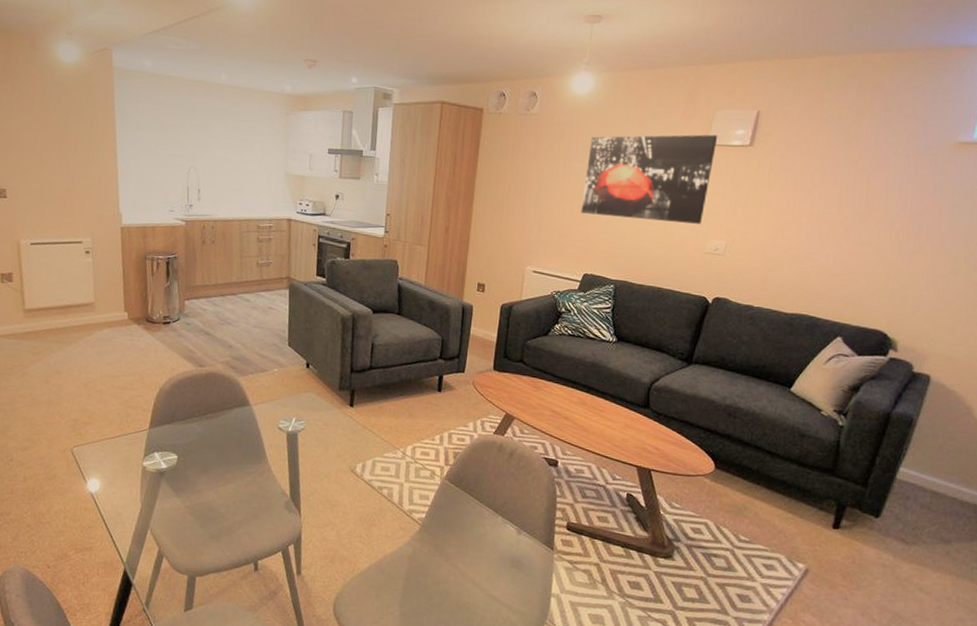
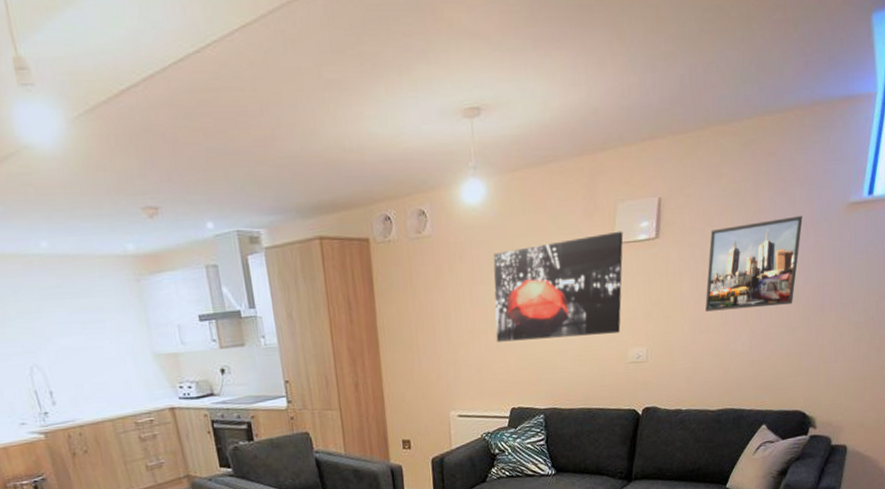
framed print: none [791,146,905,227] -> present [705,216,803,312]

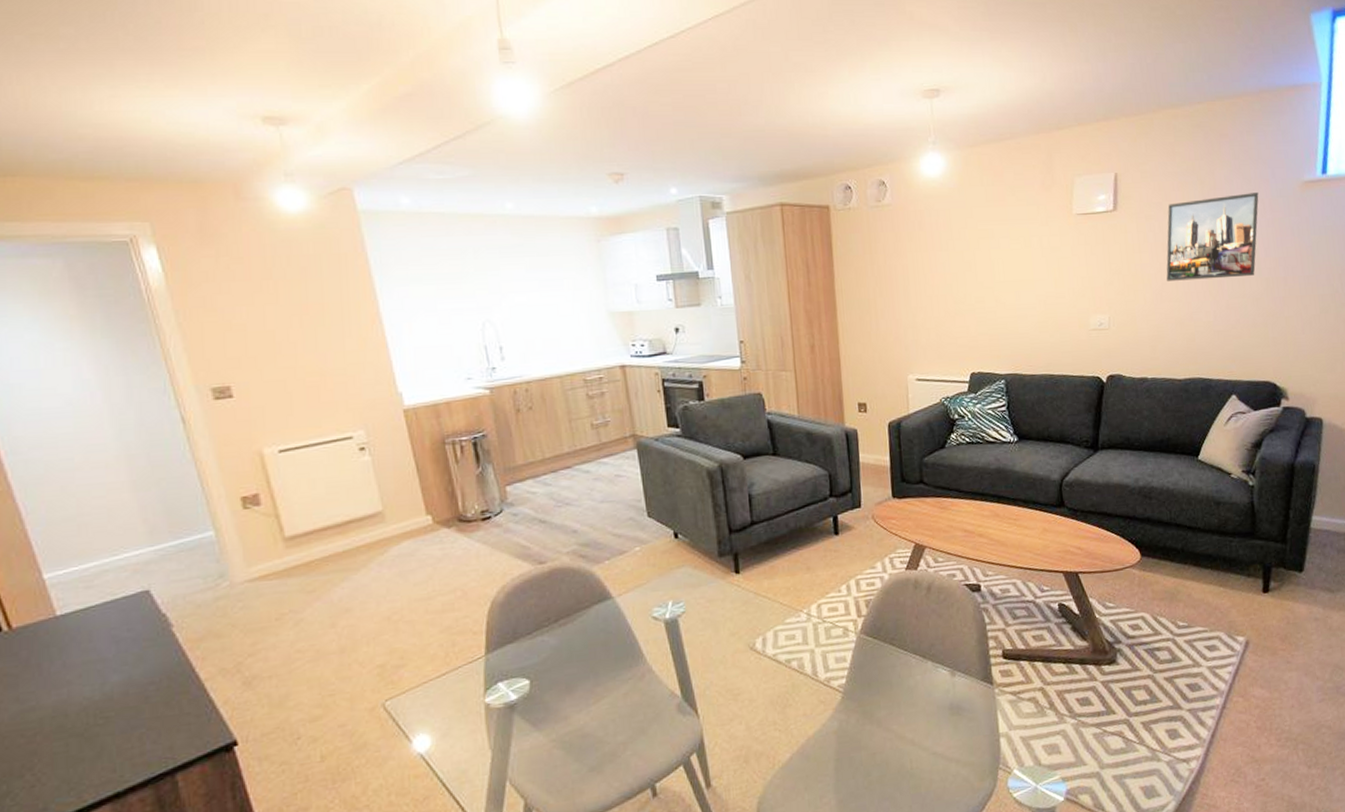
wall art: present [493,231,624,342] -> none [952,203,1082,307]

